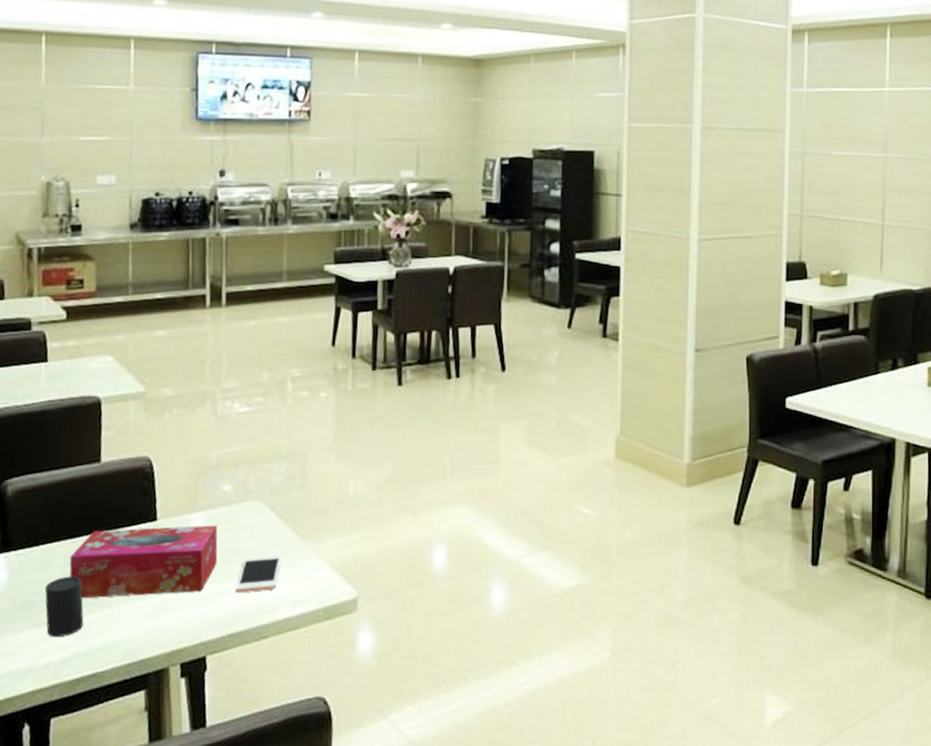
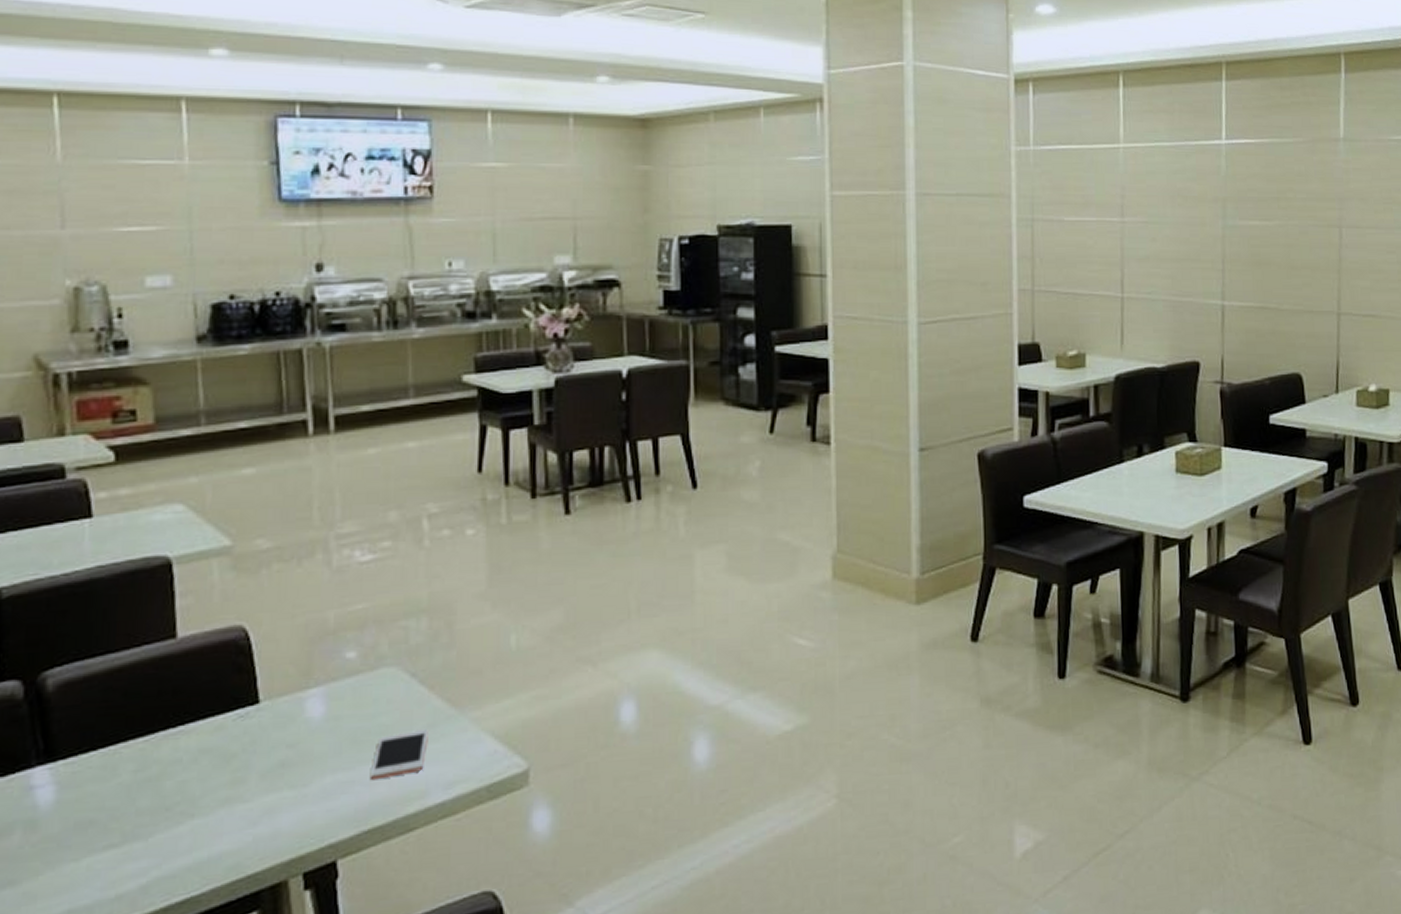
cup: present [44,576,84,638] -> none [109,782,167,862]
tissue box: present [69,525,218,599] -> none [142,701,344,809]

